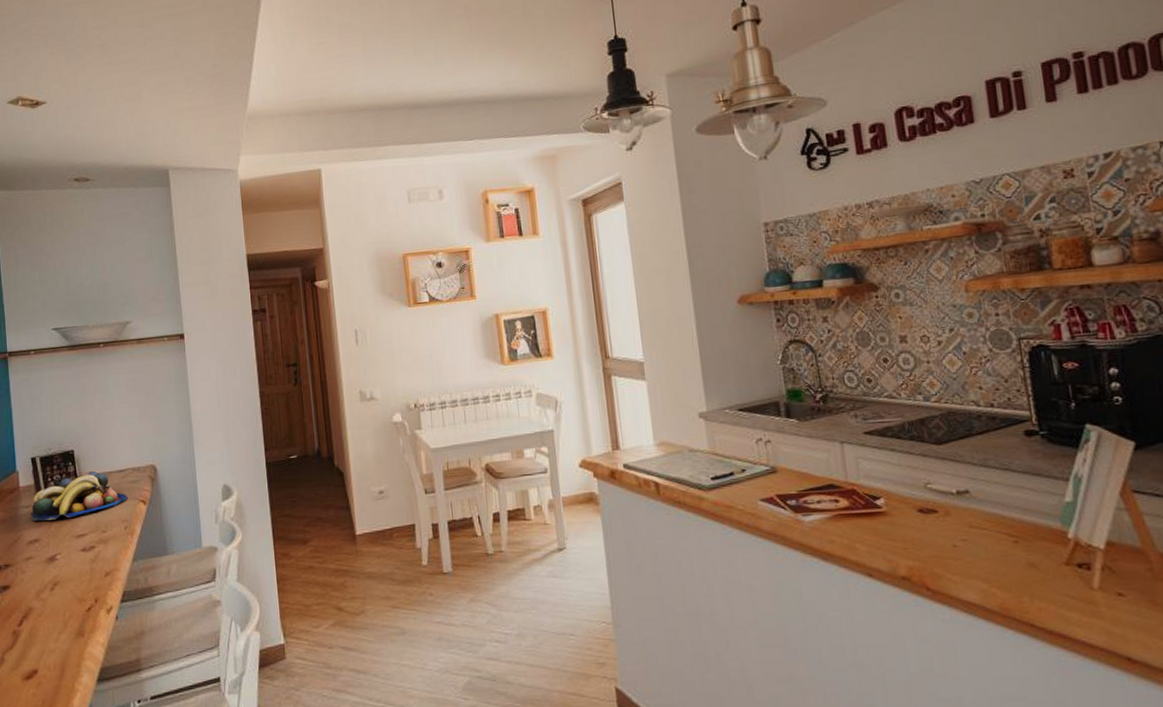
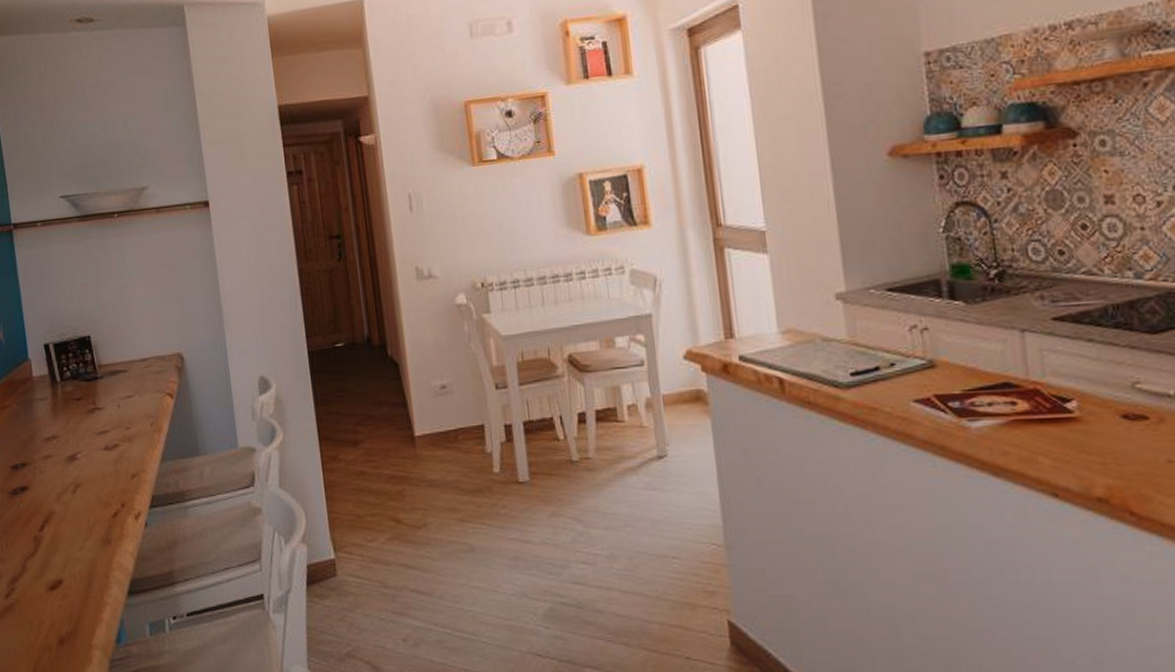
fruit bowl: present [31,471,128,521] -> none [47,360,153,416]

